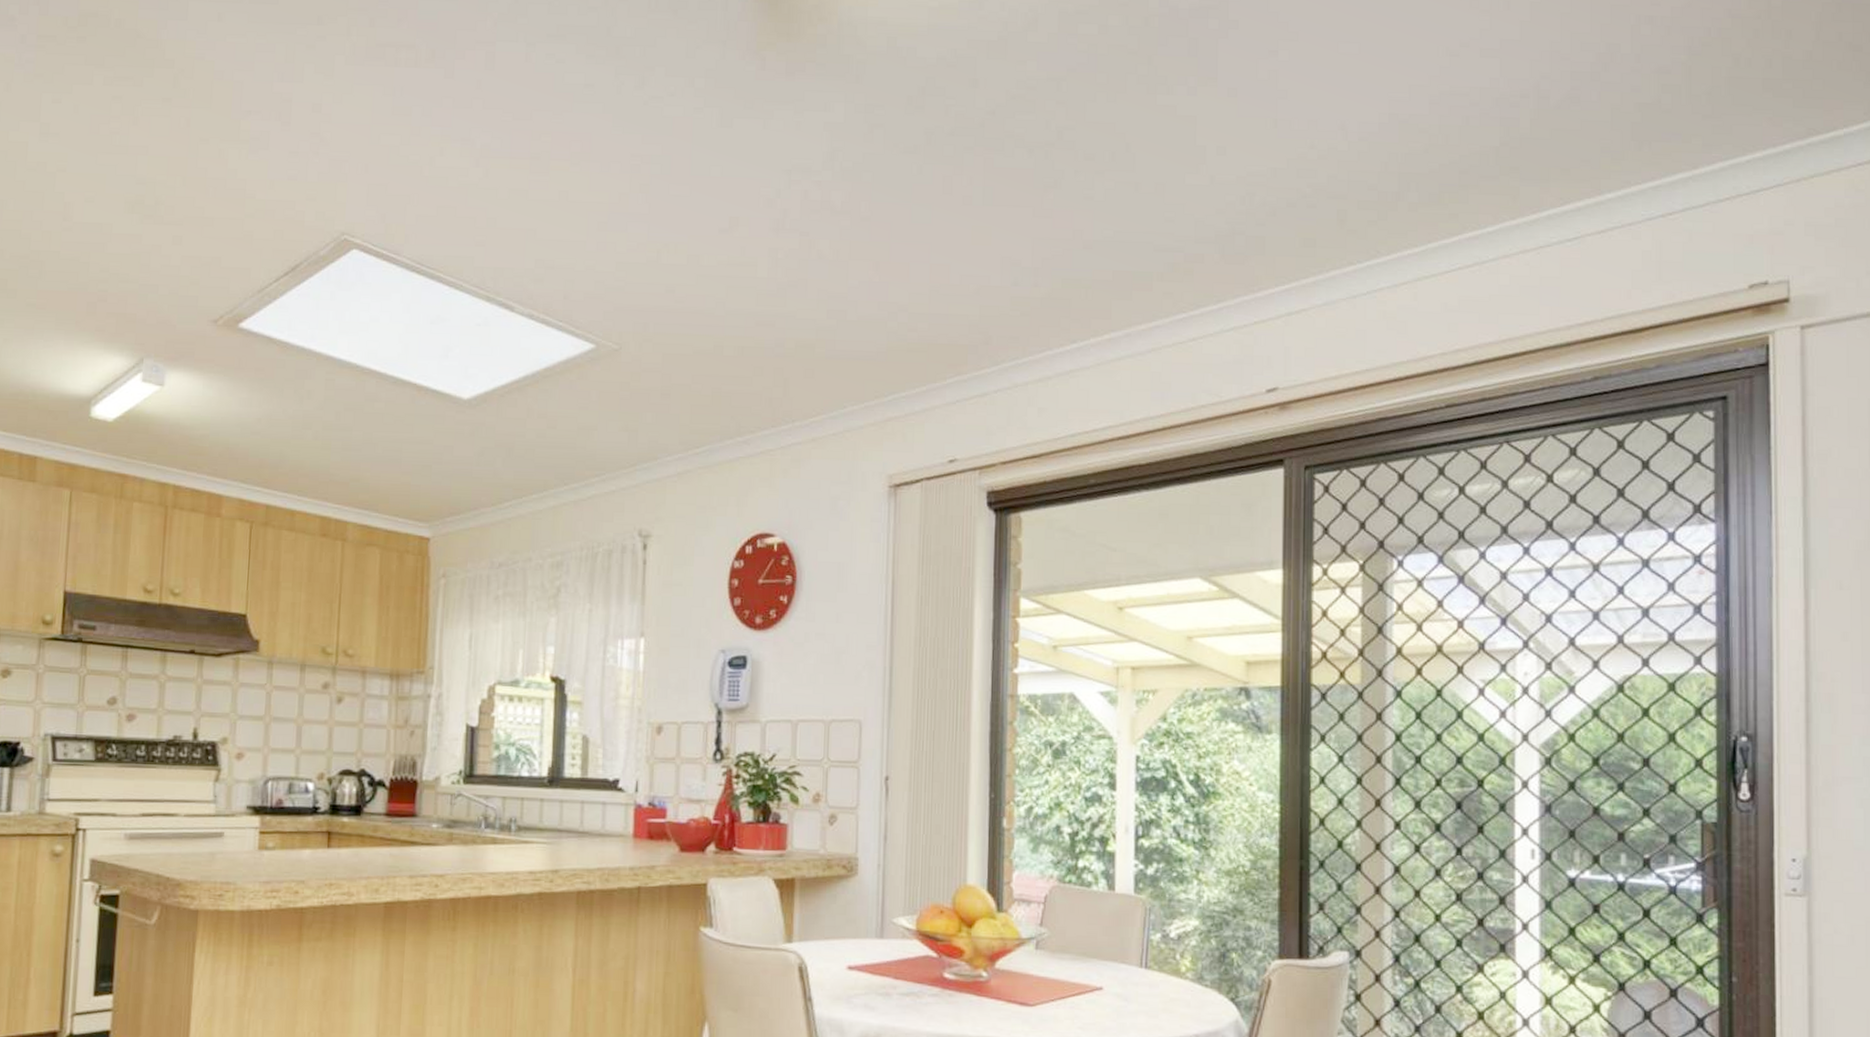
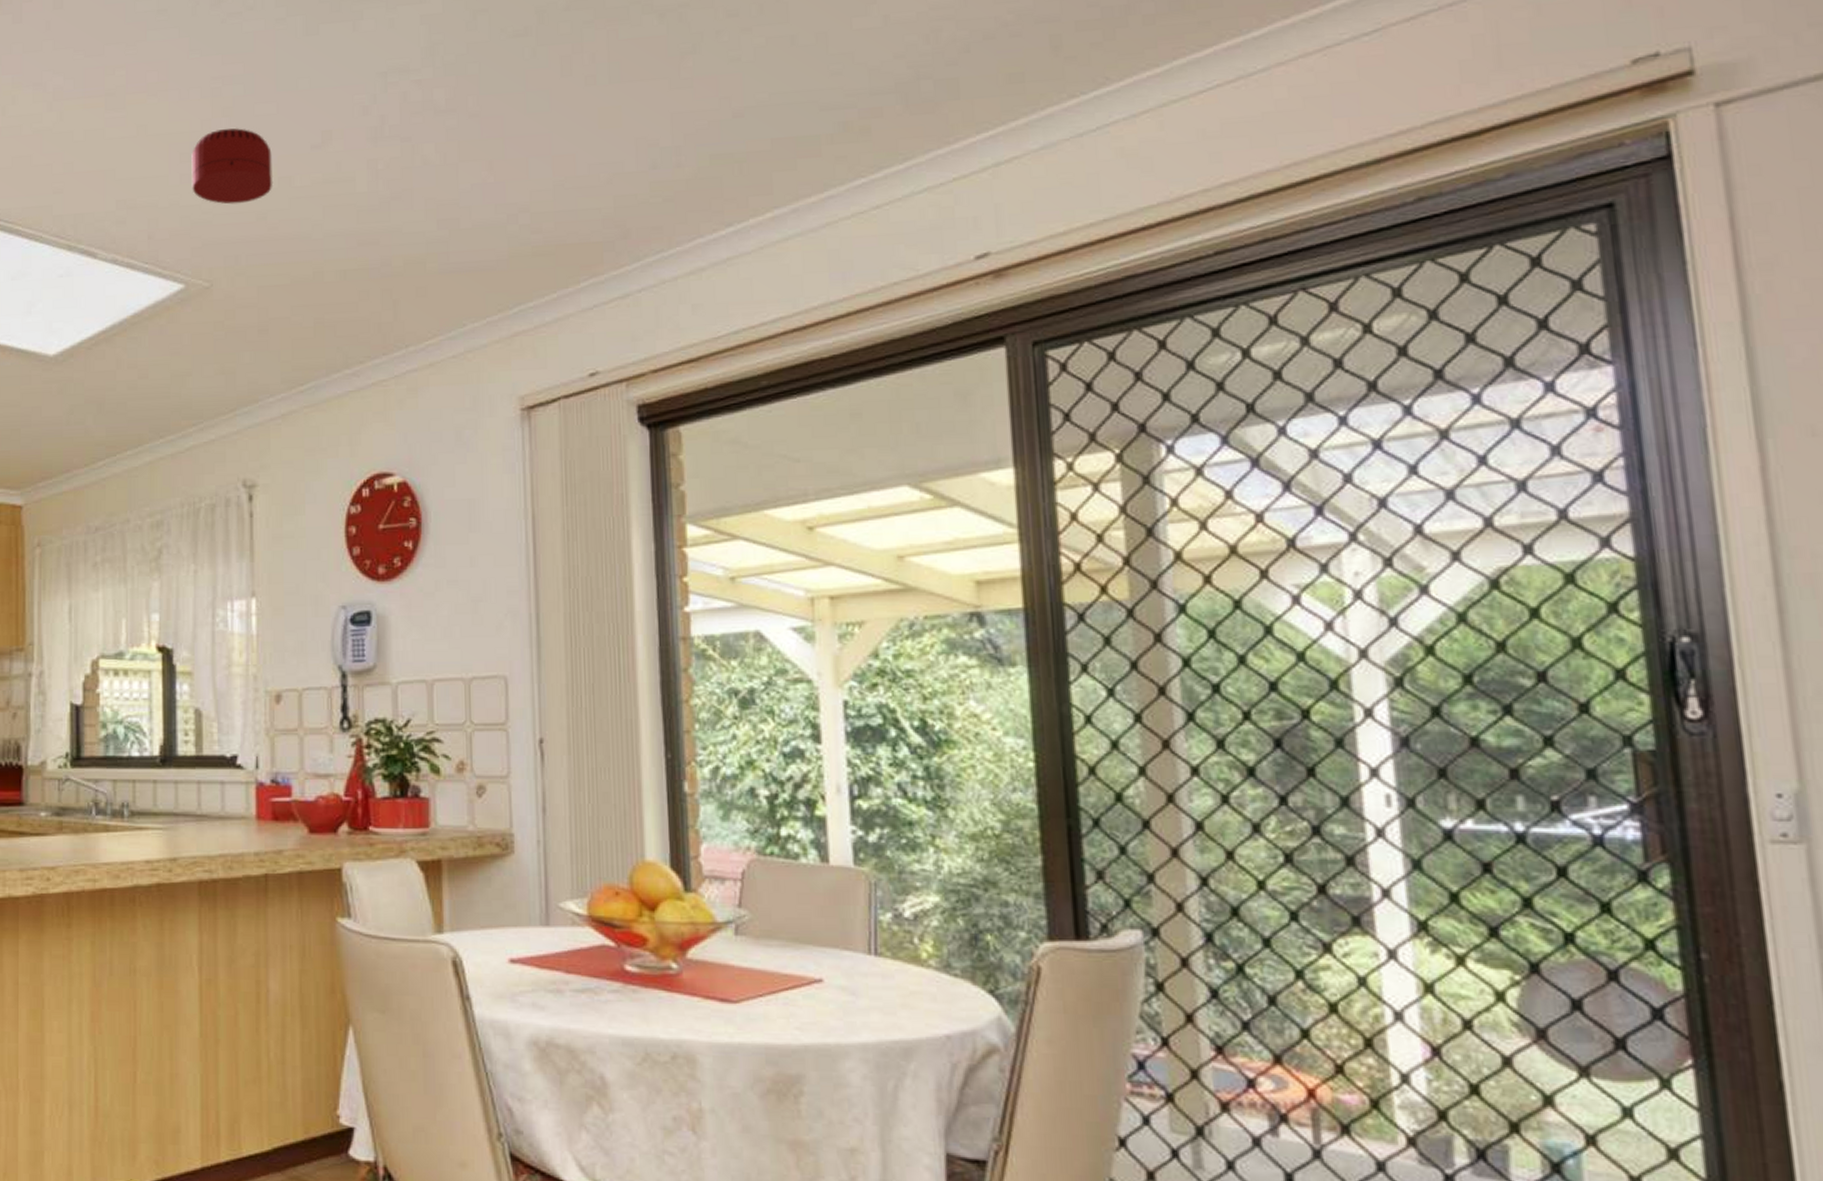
smoke detector: none [607,204,683,276] -> present [191,128,274,205]

